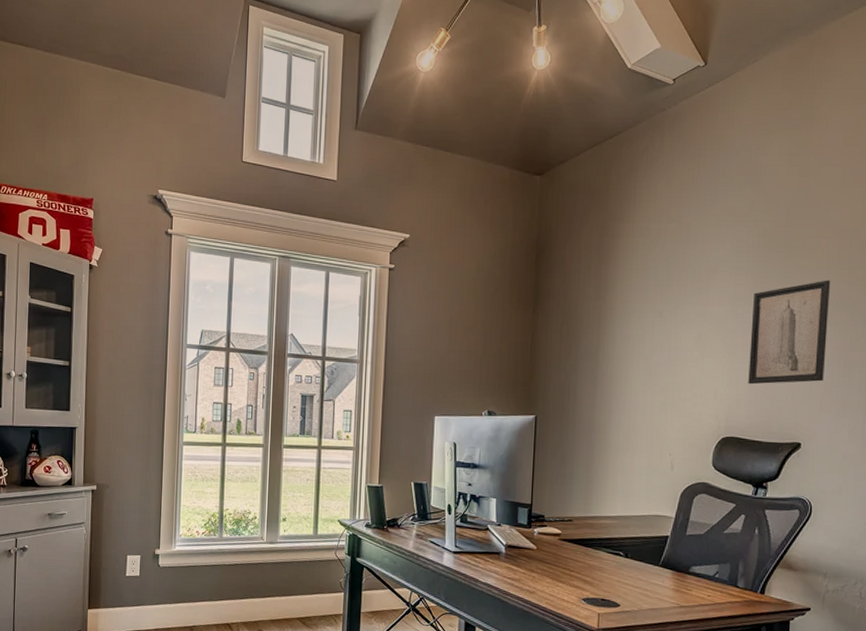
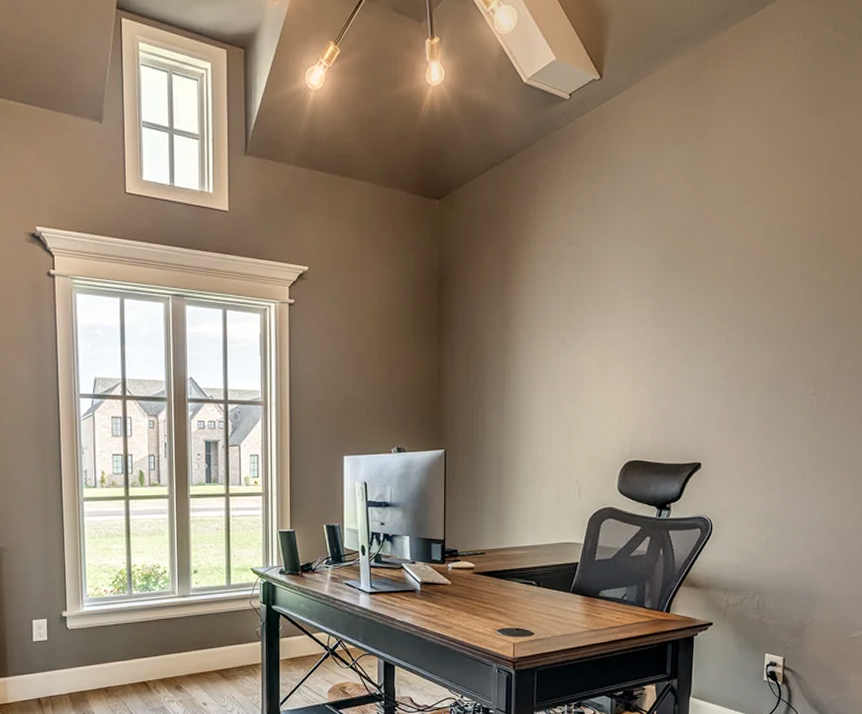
wall art: present [748,280,831,385] -> none [650,298,727,407]

